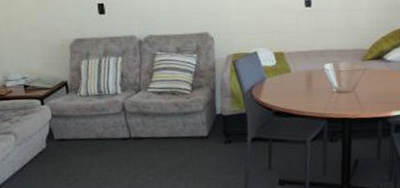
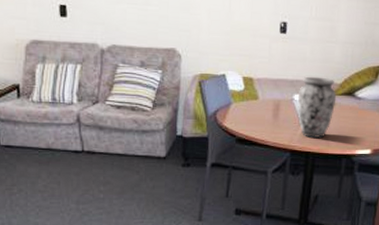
vase: none [328,44,366,105] -> present [297,76,337,139]

